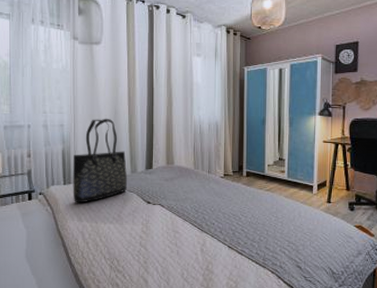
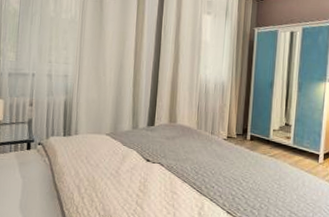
tote bag: present [73,118,127,203] -> none [72,71,129,157]

